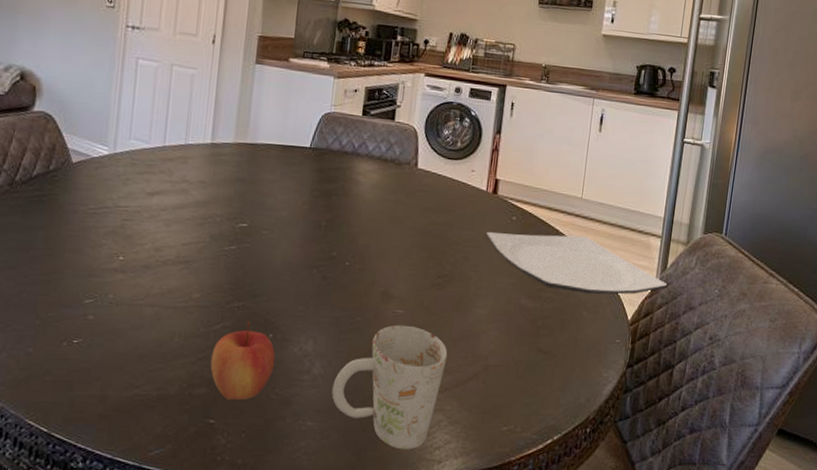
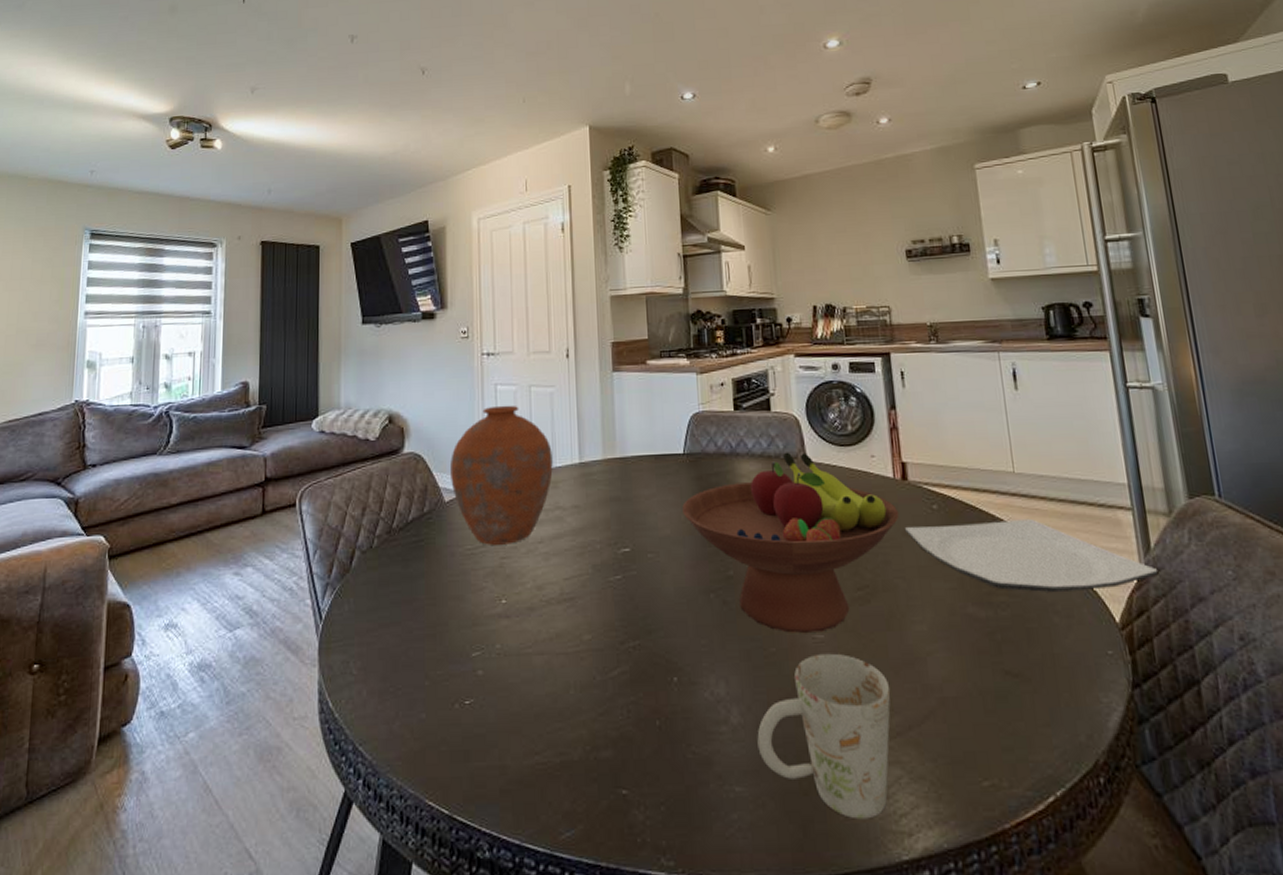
vase: none [80,78,186,209] -> present [451,405,553,545]
apple: present [210,321,276,400] -> none [613,663,686,764]
fruit bowl: none [300,158,485,309] -> present [682,452,899,634]

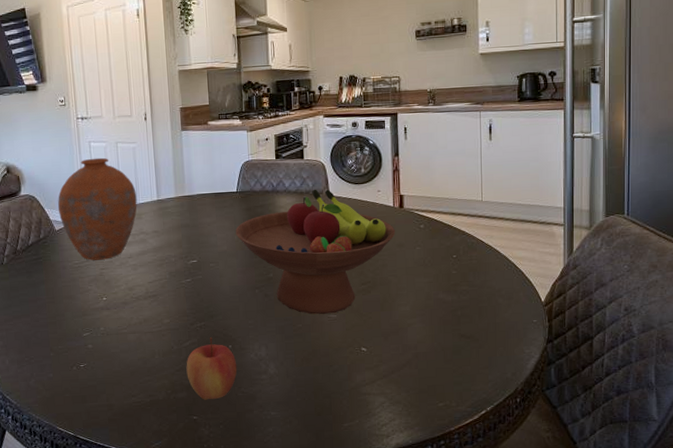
apple: none [613,663,686,764] -> present [186,337,237,400]
mug: present [757,653,891,820] -> none [287,327,381,429]
plate: present [904,518,1159,592] -> none [398,233,576,283]

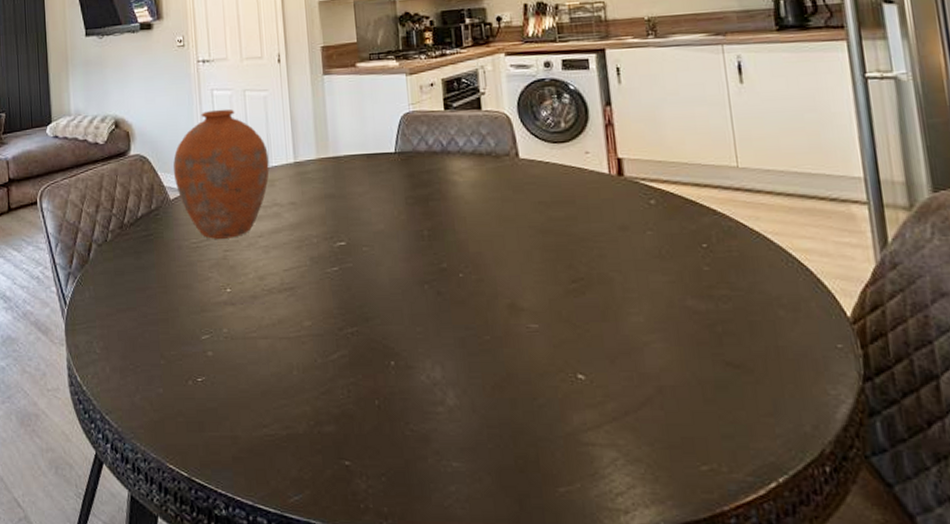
apple: present [186,337,237,400] -> none [334,348,403,439]
fruit bowl: present [236,189,396,315] -> none [395,149,615,324]

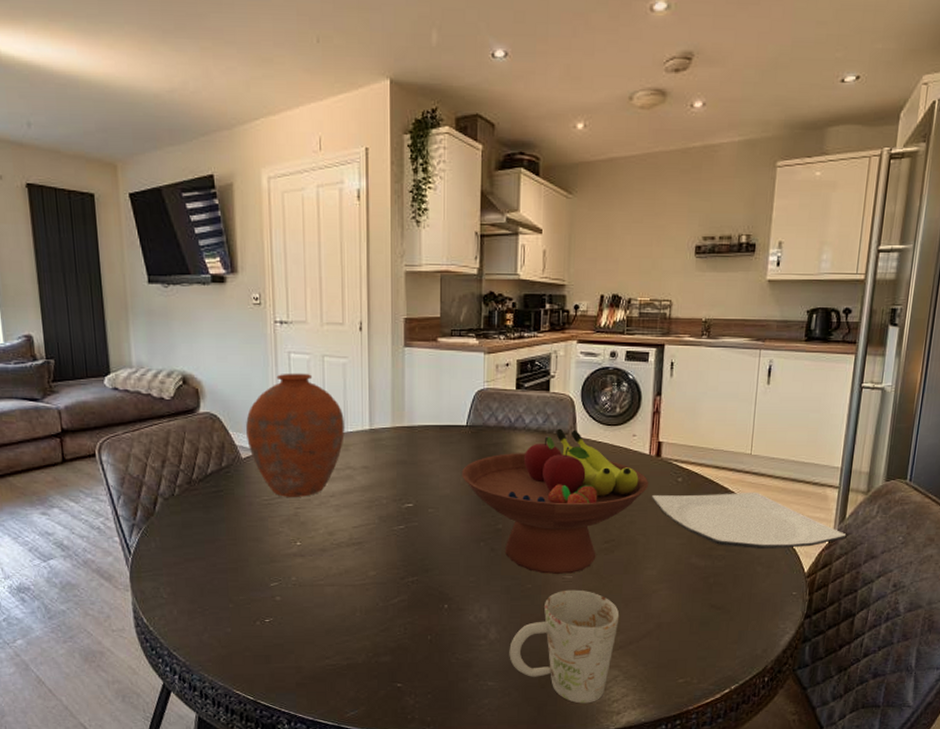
fruit bowl: none [395,149,615,324] -> present [462,428,649,575]
mug: none [473,342,607,496] -> present [509,589,620,704]
plate: none [620,213,896,286] -> present [651,492,847,548]

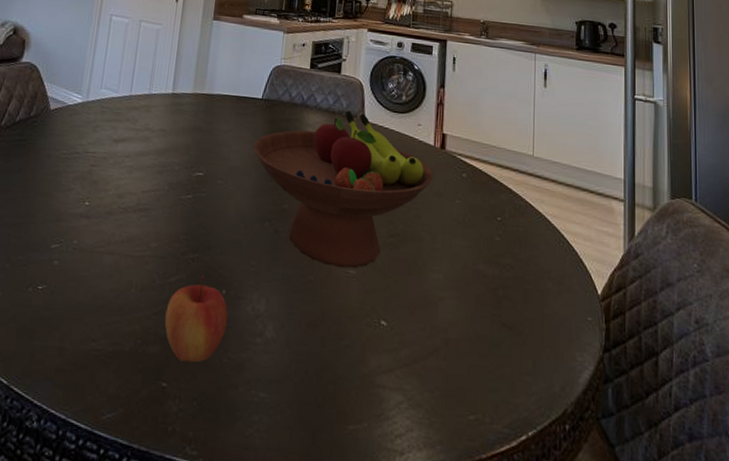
vase: present [246,373,344,497] -> none [58,33,151,155]
apple: none [392,594,453,666] -> present [164,275,229,362]
mug: present [509,589,620,704] -> none [285,287,404,436]
plate: present [651,492,847,548] -> none [436,189,638,265]

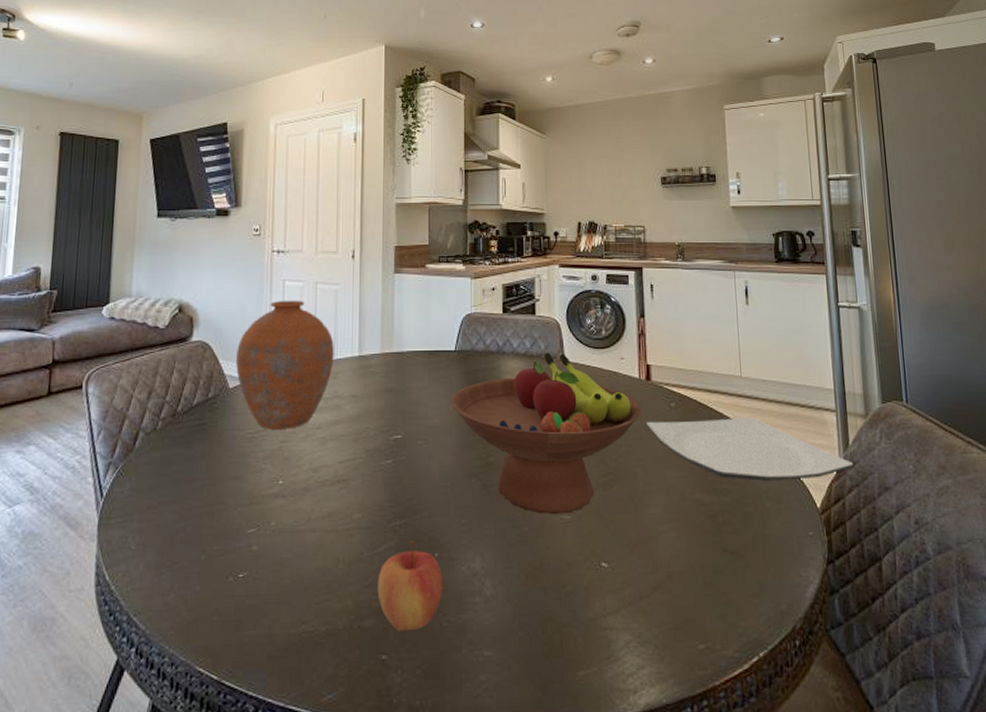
vase: none [58,33,151,155] -> present [236,300,334,430]
plate: none [436,189,638,265] -> present [645,417,854,481]

